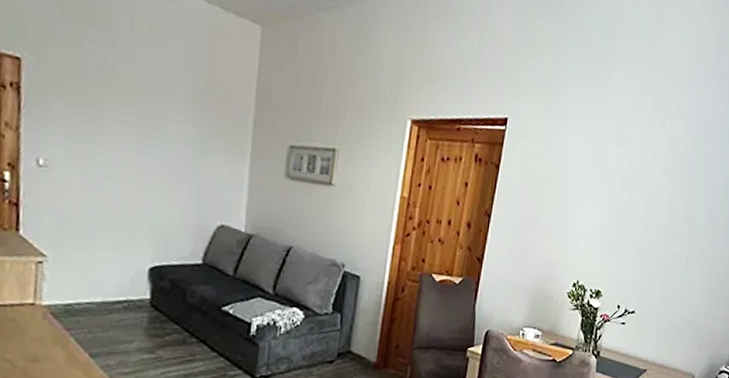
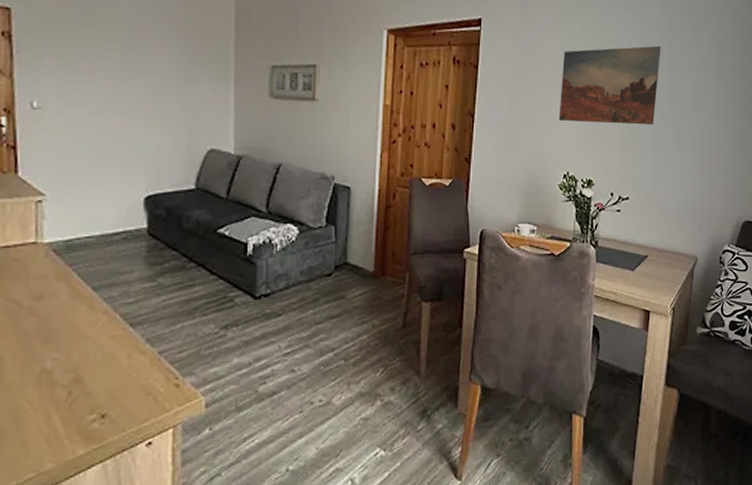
wall art: none [574,159,683,242] -> present [558,45,661,125]

